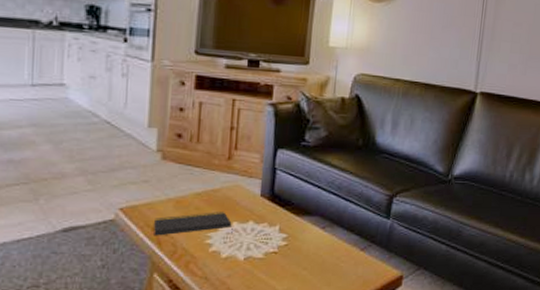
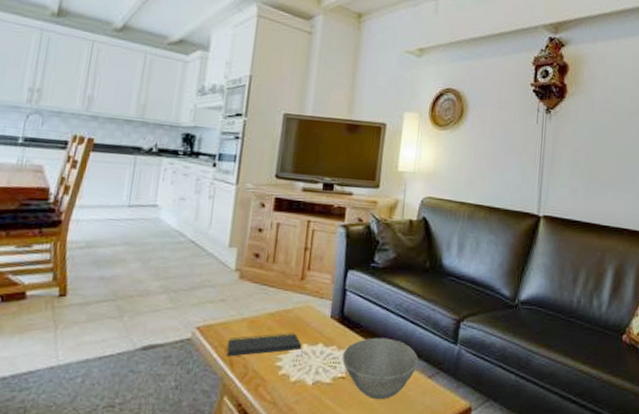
bowl: none [274,214,351,272] -> present [342,337,418,400]

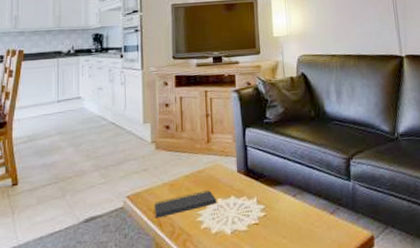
bowl: present [342,337,418,400] -> none [253,183,319,240]

